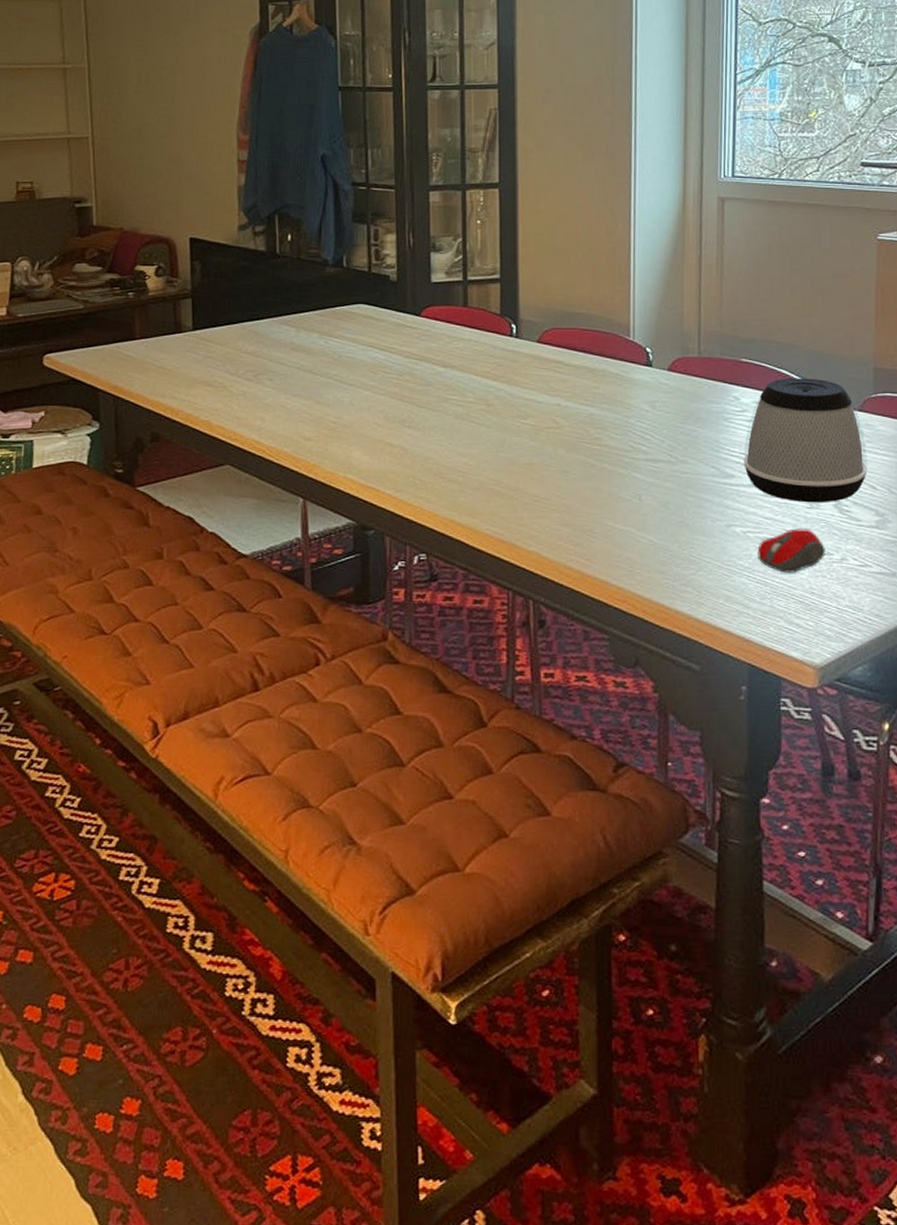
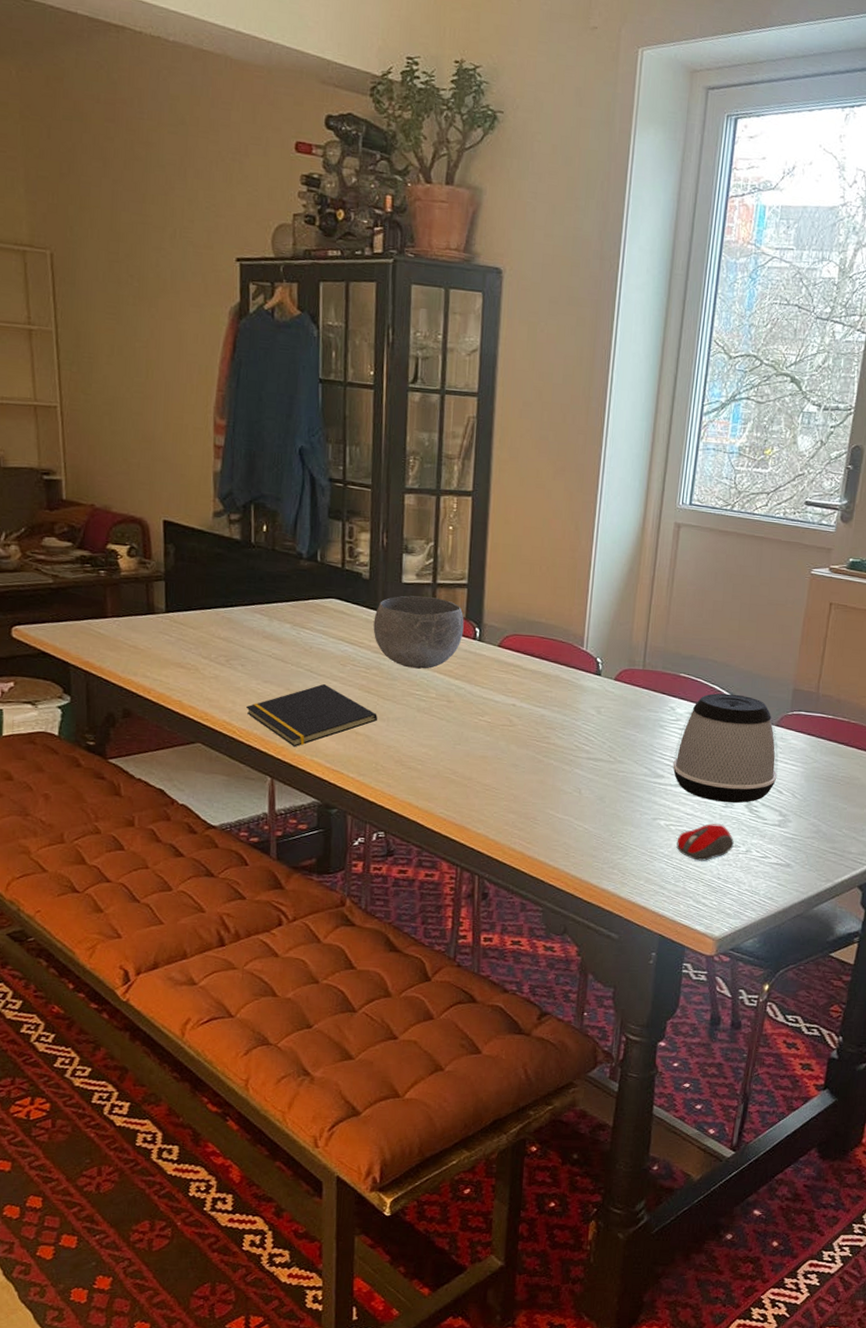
notepad: none [276,395,412,464] -> present [246,684,377,748]
bowl: none [403,294,499,372] -> present [373,595,464,669]

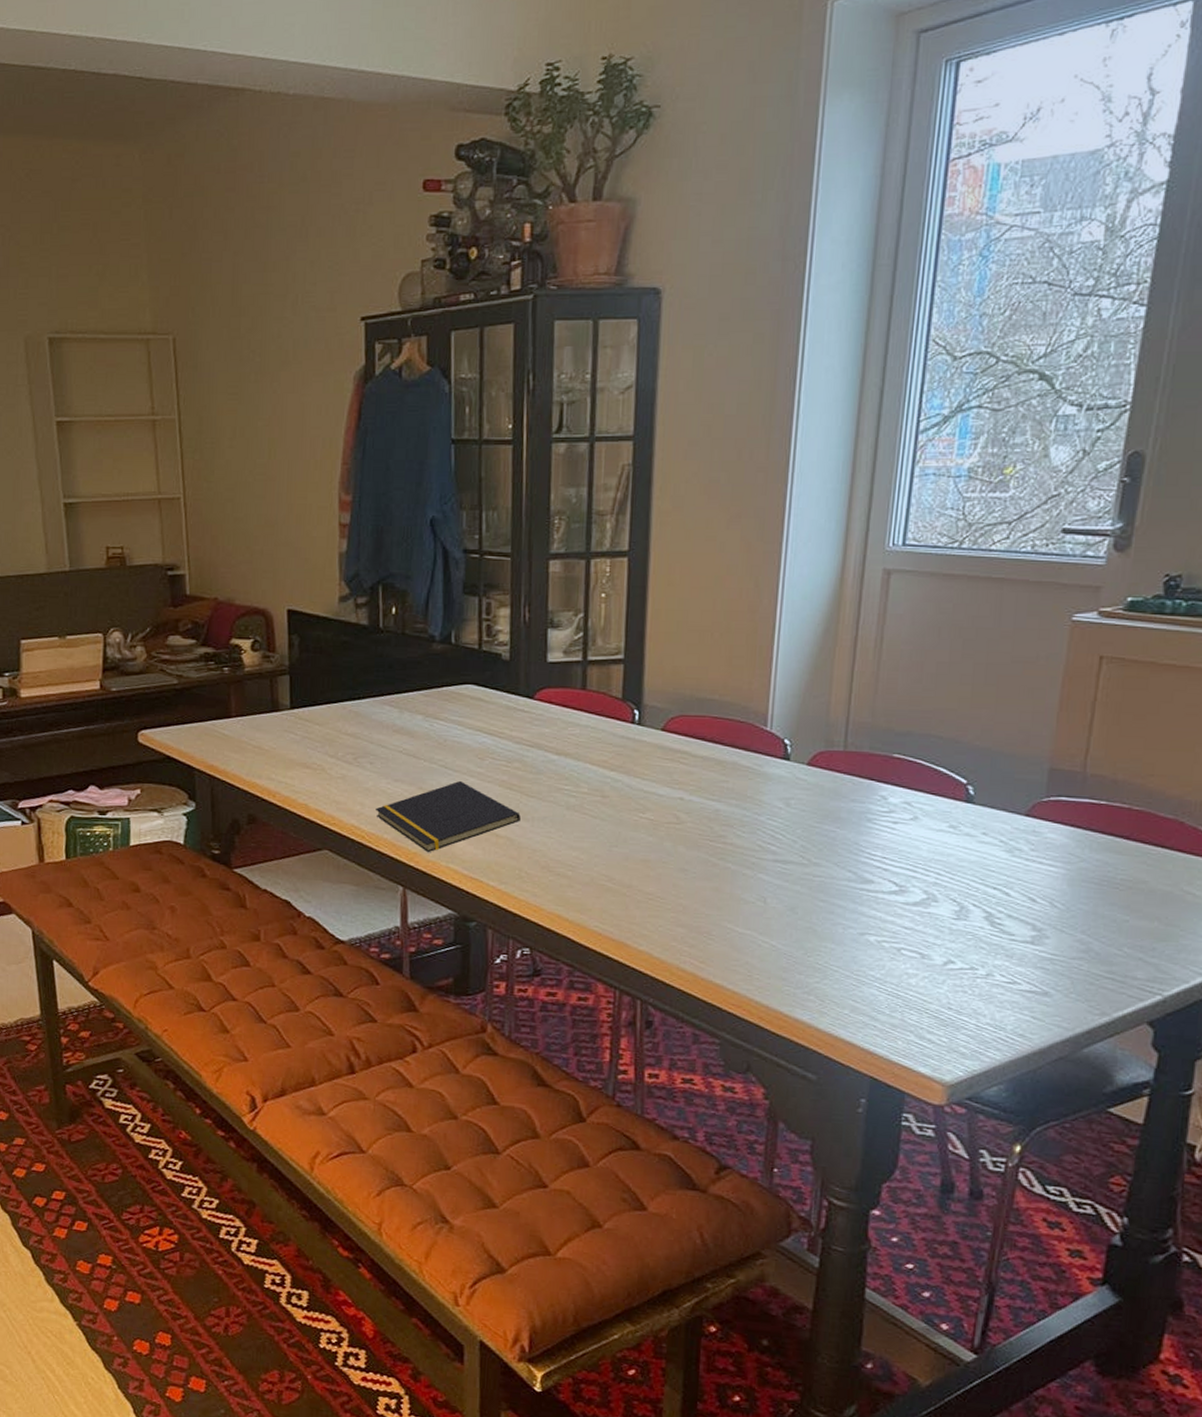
bowl: present [373,595,464,669] -> none [514,676,621,760]
speaker: present [672,693,778,803] -> none [885,776,1030,915]
computer mouse: present [676,824,734,861] -> none [891,940,970,987]

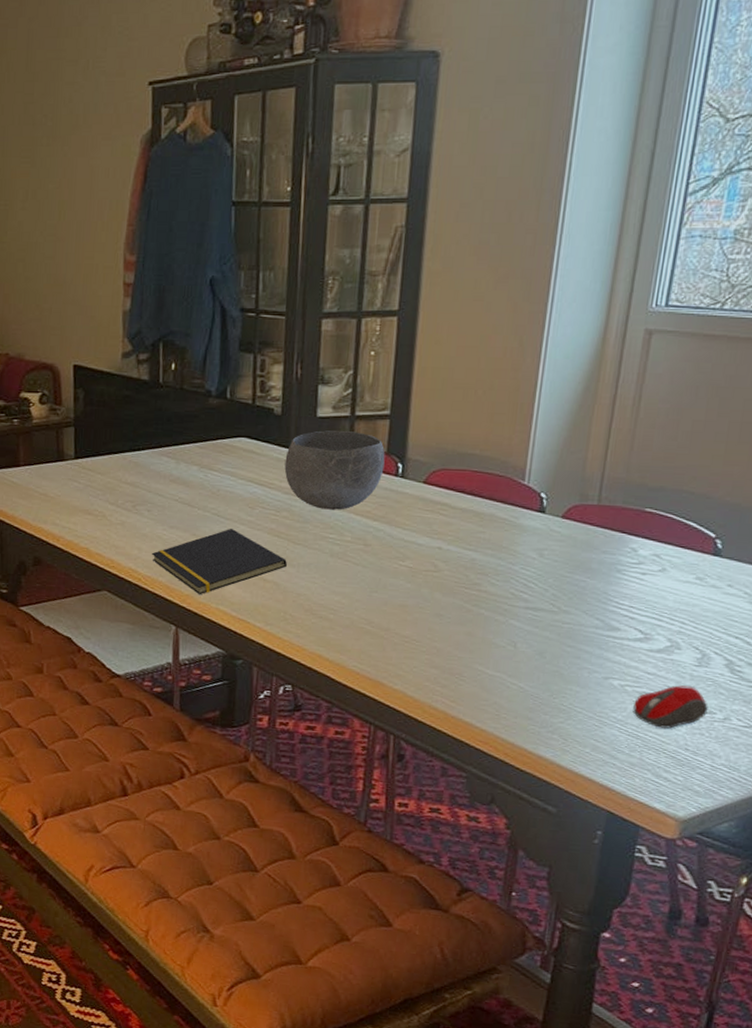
bowl: none [514,676,621,760] -> present [284,430,385,510]
computer mouse: none [891,940,970,987] -> present [633,685,708,729]

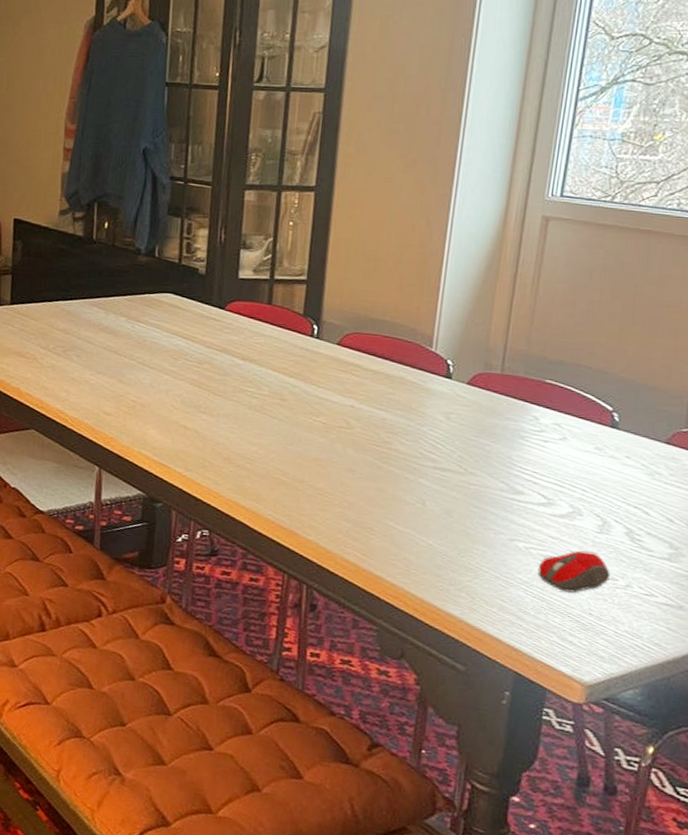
notepad: present [152,529,287,595] -> none [79,377,207,439]
bowl: present [284,430,385,510] -> none [207,291,302,366]

